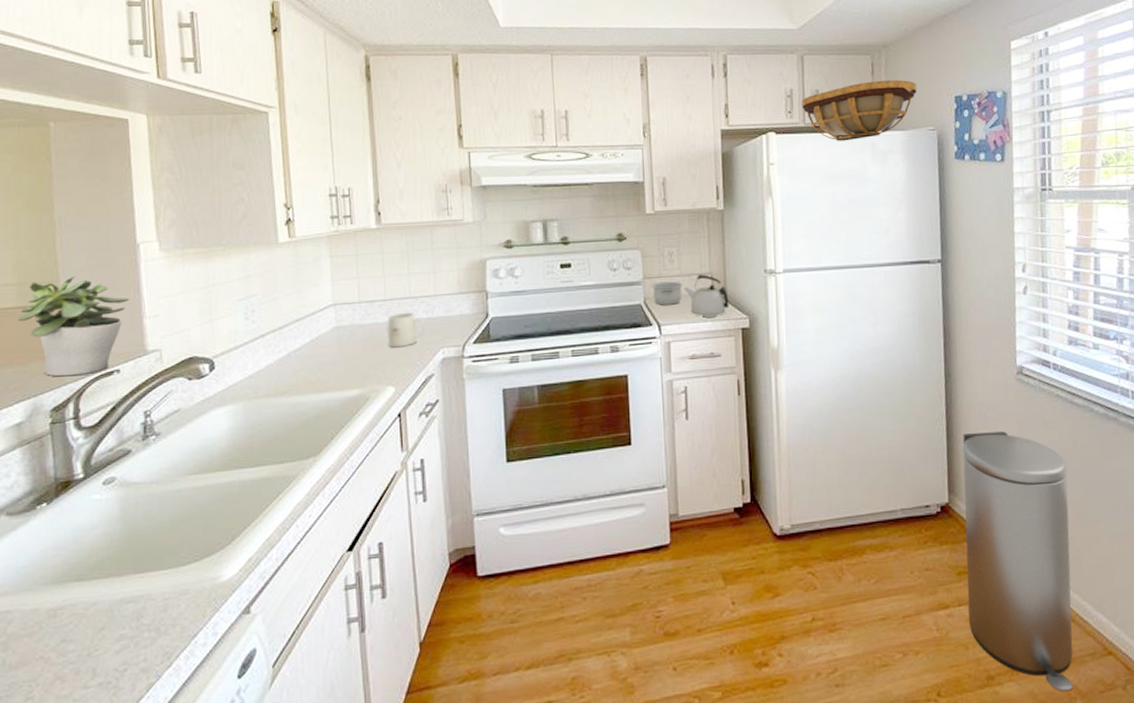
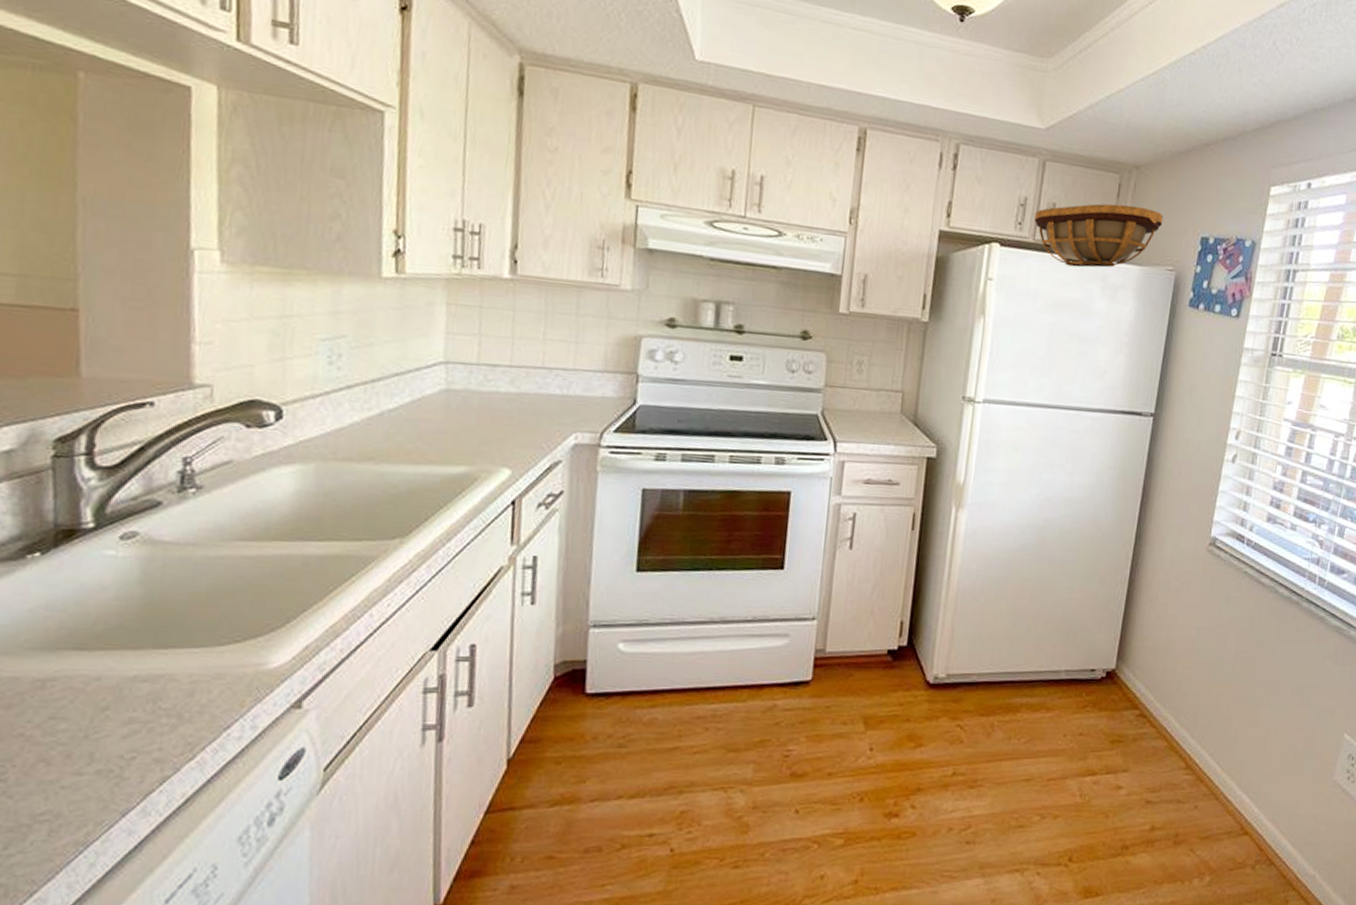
potted plant: present [18,276,130,377] -> none [16,275,175,402]
mug: present [387,312,426,348] -> none [508,384,559,425]
cooking pot: present [652,281,683,305] -> none [833,392,869,421]
kettle: present [683,274,729,319] -> none [868,391,918,442]
pedal bin: present [962,431,1074,692] -> none [1113,600,1241,866]

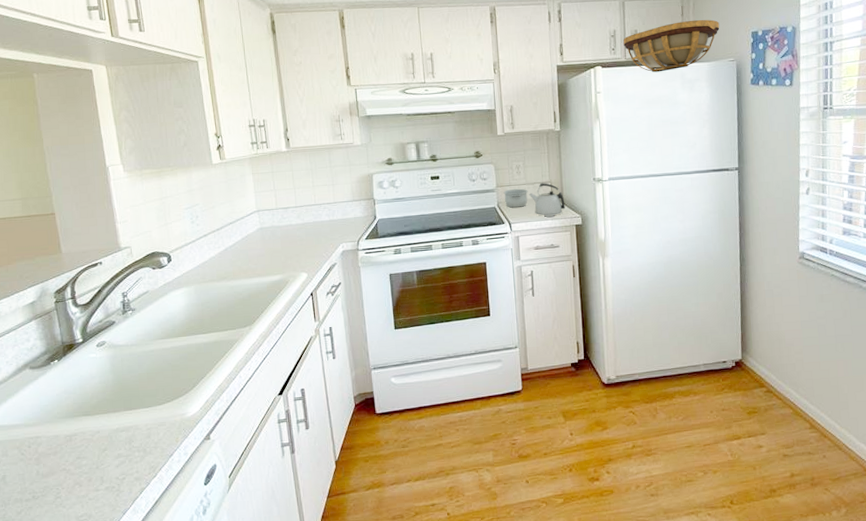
cooking pot: none [833,392,869,421] -> present [503,188,528,208]
kettle: none [868,391,918,442] -> present [528,183,566,218]

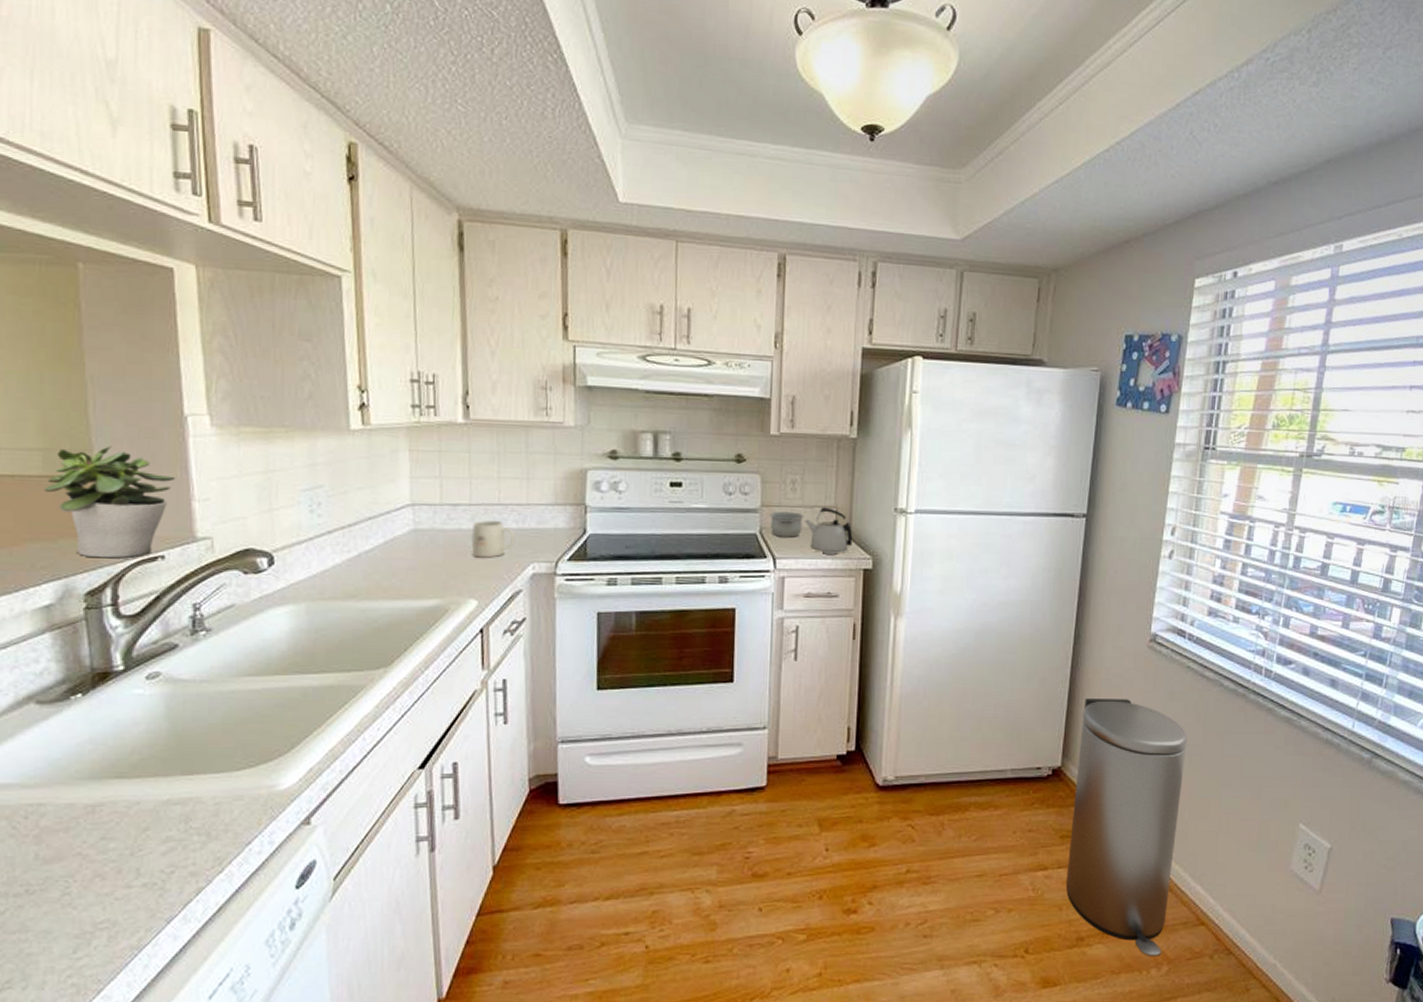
potted plant: none [25,192,105,268] -> present [45,446,176,559]
mug: none [298,216,329,243] -> present [471,520,516,558]
basket: present [623,19,720,73] -> none [955,309,1085,374]
pedal bin: none [753,304,840,502] -> present [1065,698,1188,956]

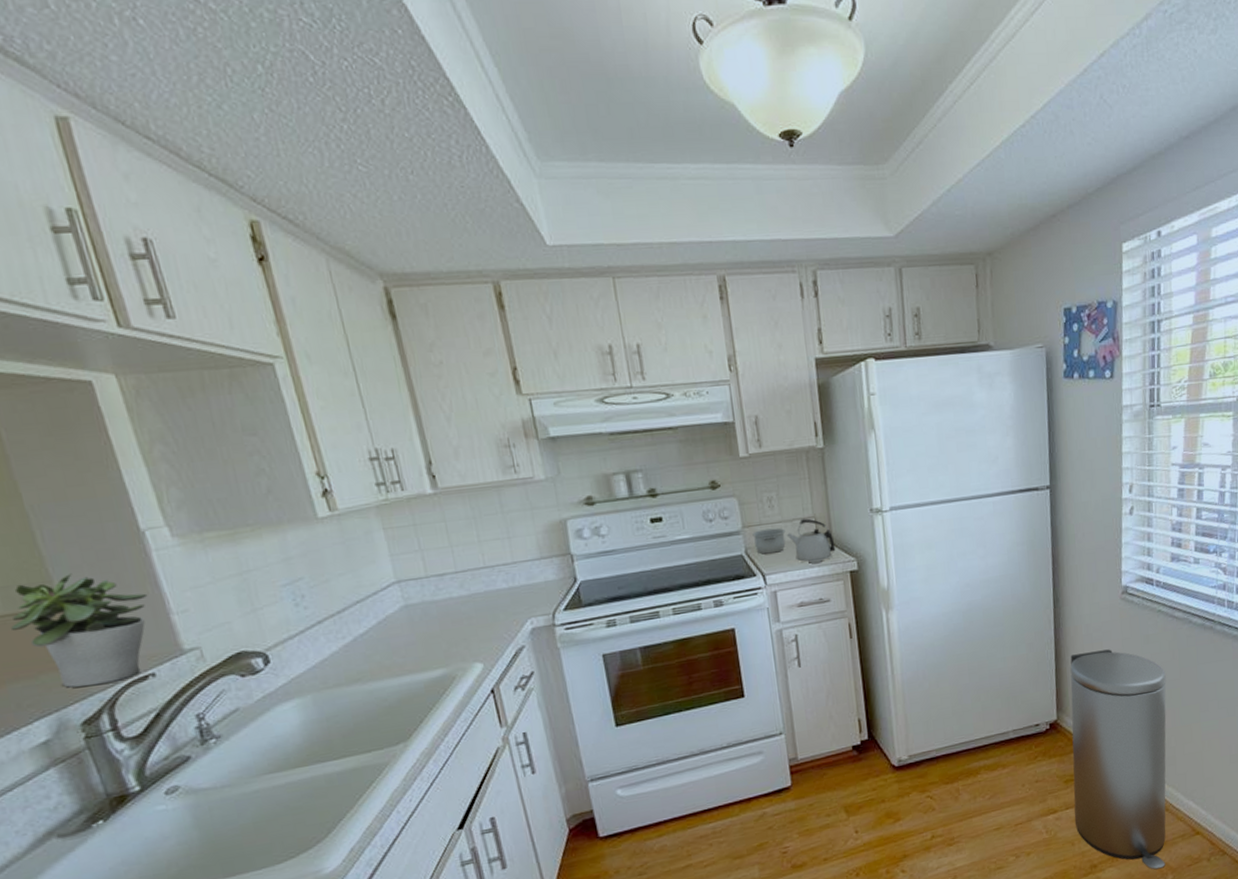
mug: present [471,520,516,558] -> none [462,583,509,623]

